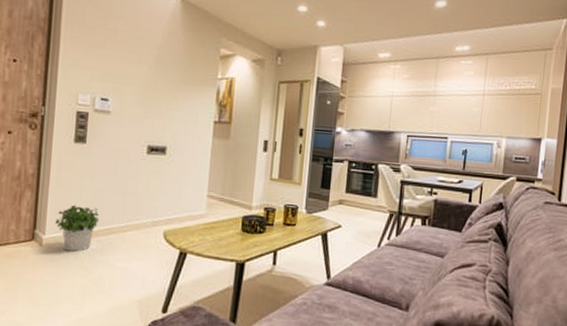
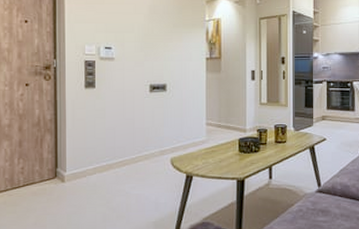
potted plant: present [55,204,100,252] -> none [74,143,113,184]

